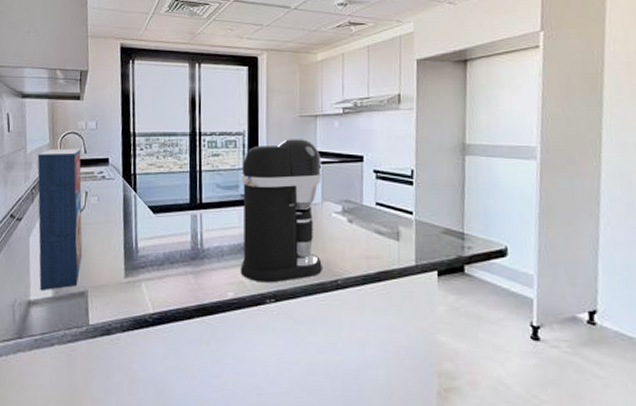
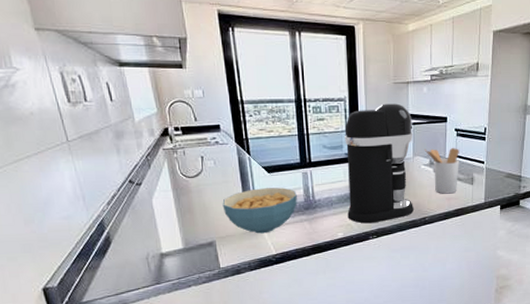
cereal box: present [37,148,83,290] -> none [147,116,206,244]
cereal bowl: none [100,231,183,286] -> present [222,187,297,234]
utensil holder: none [336,192,380,251] -> present [424,147,459,194]

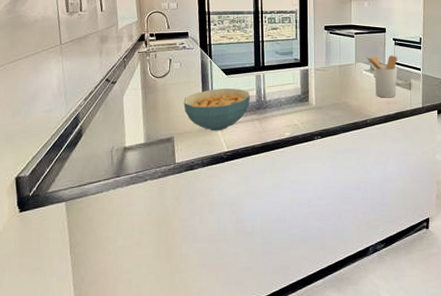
coffee maker: present [344,103,413,224] -> none [295,16,356,124]

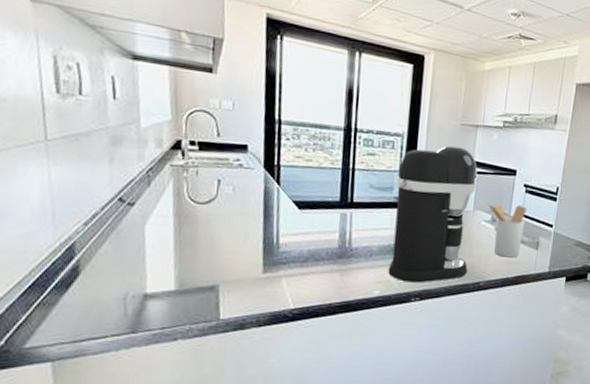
cereal bowl: present [183,88,250,131] -> none [235,226,330,282]
coffee maker: none [295,16,356,124] -> present [388,146,477,283]

